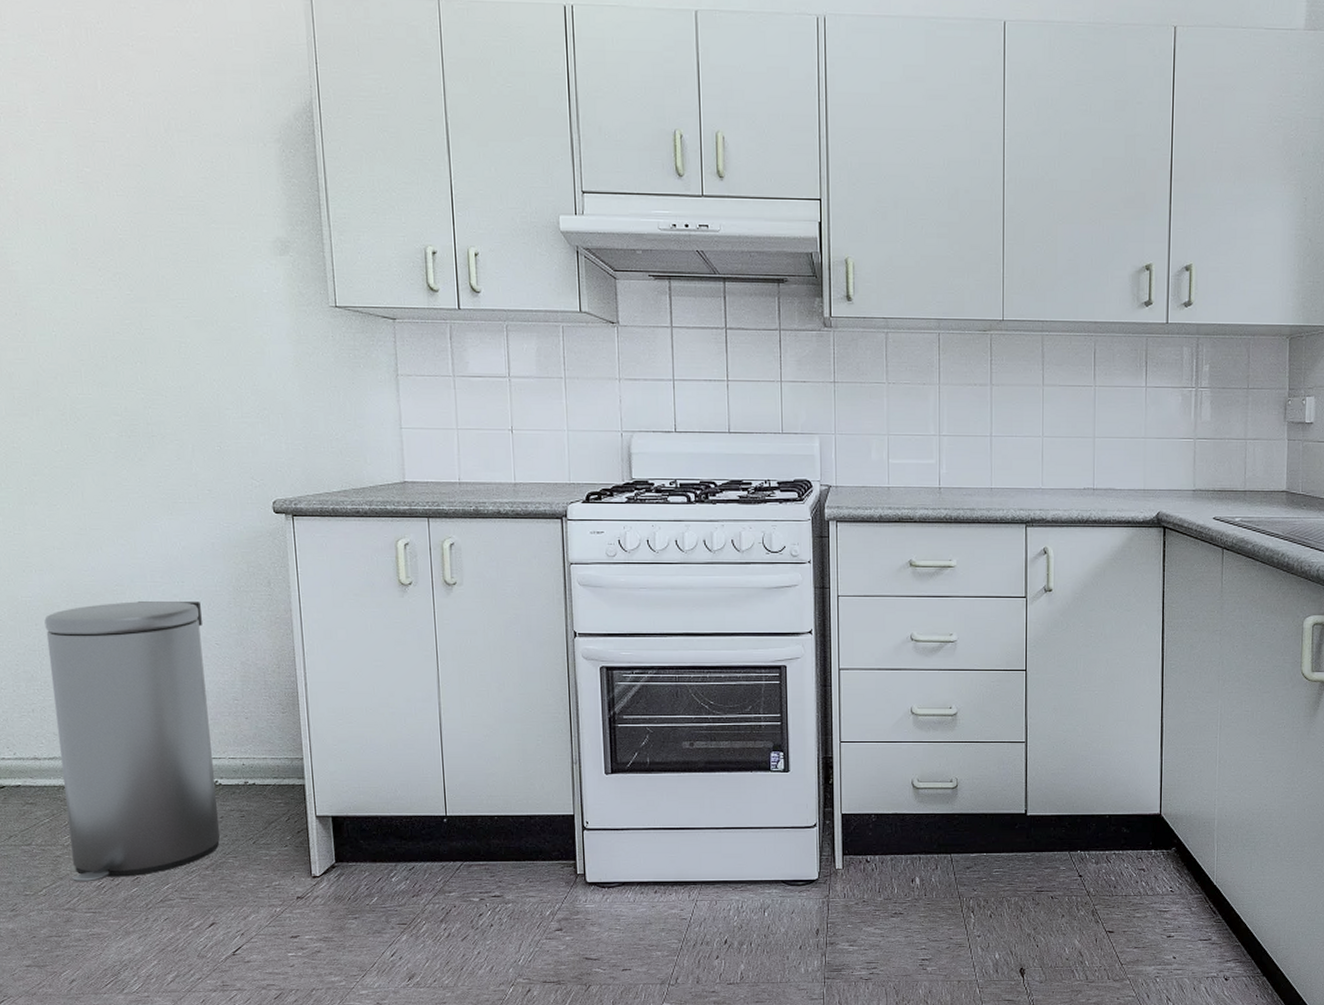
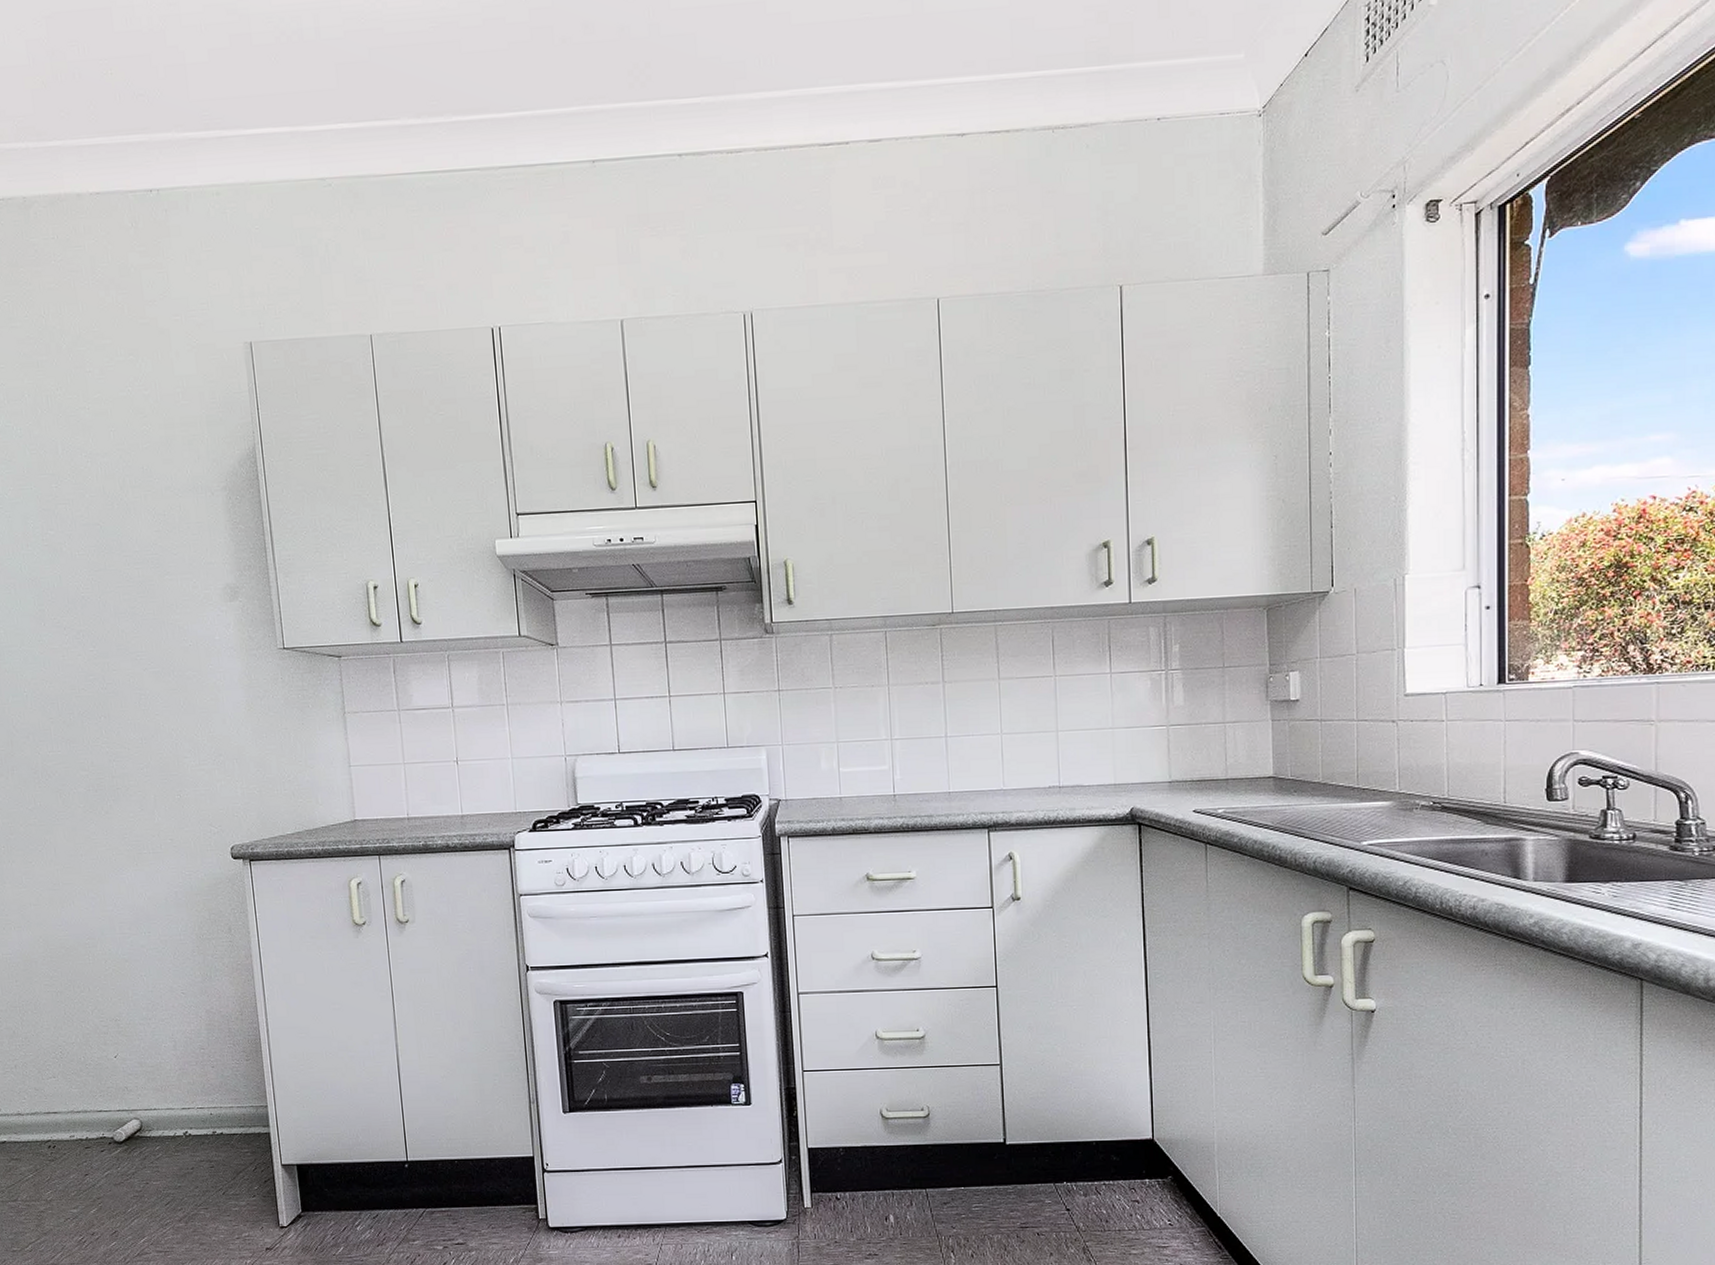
pedal bin: present [44,601,221,882] -> none [23,951,192,1237]

